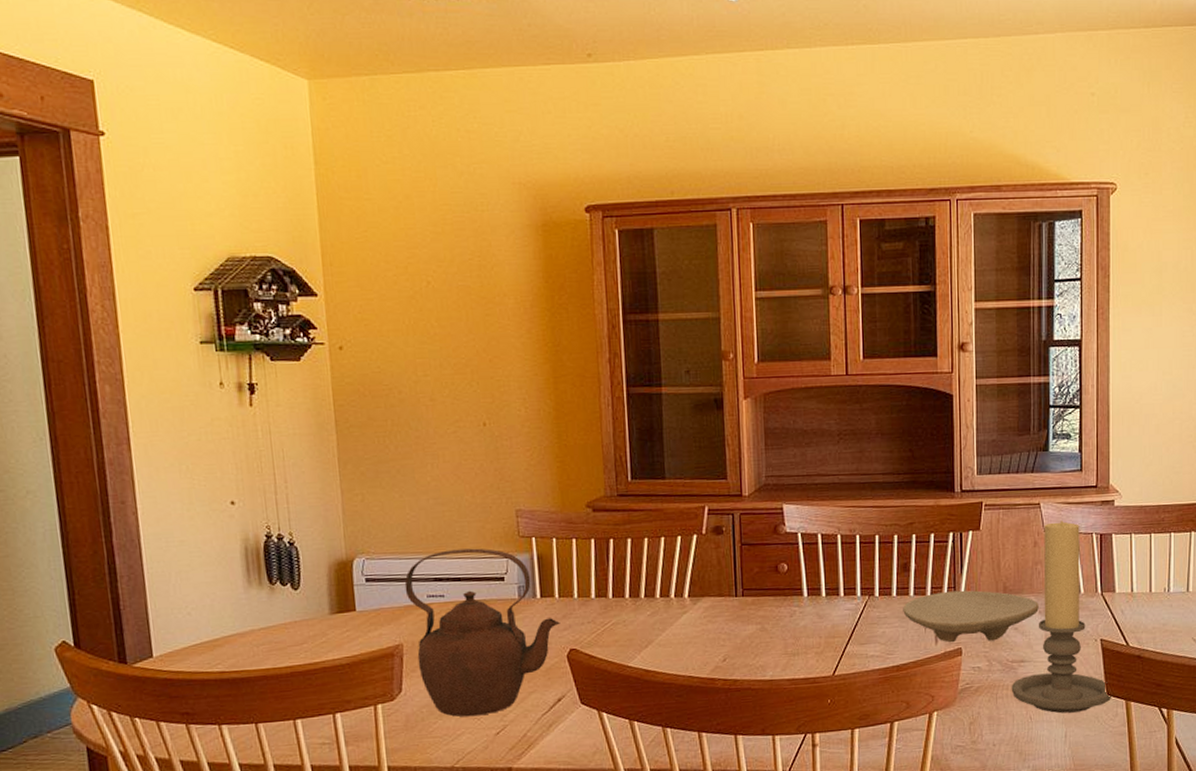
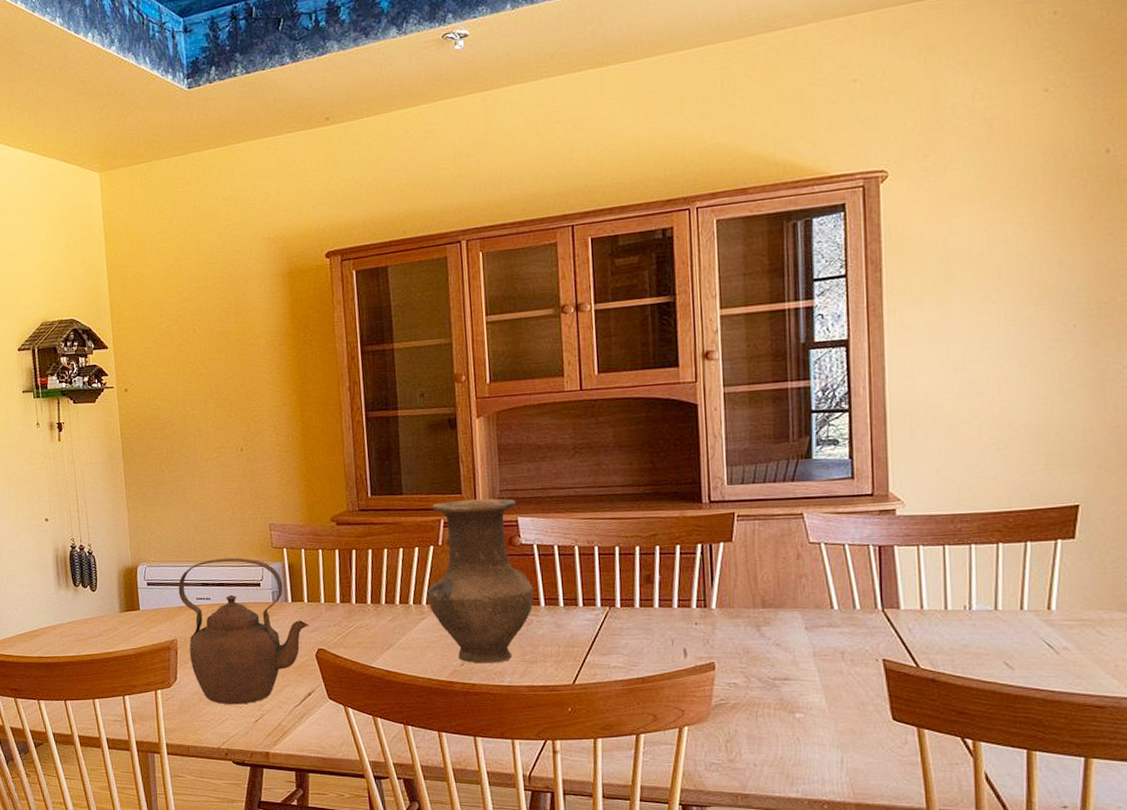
vase: none [689,484,798,659] -> present [427,498,535,664]
bowl: present [903,590,1039,643] -> none [647,603,805,657]
candle holder: present [1011,520,1112,714] -> none [773,531,900,737]

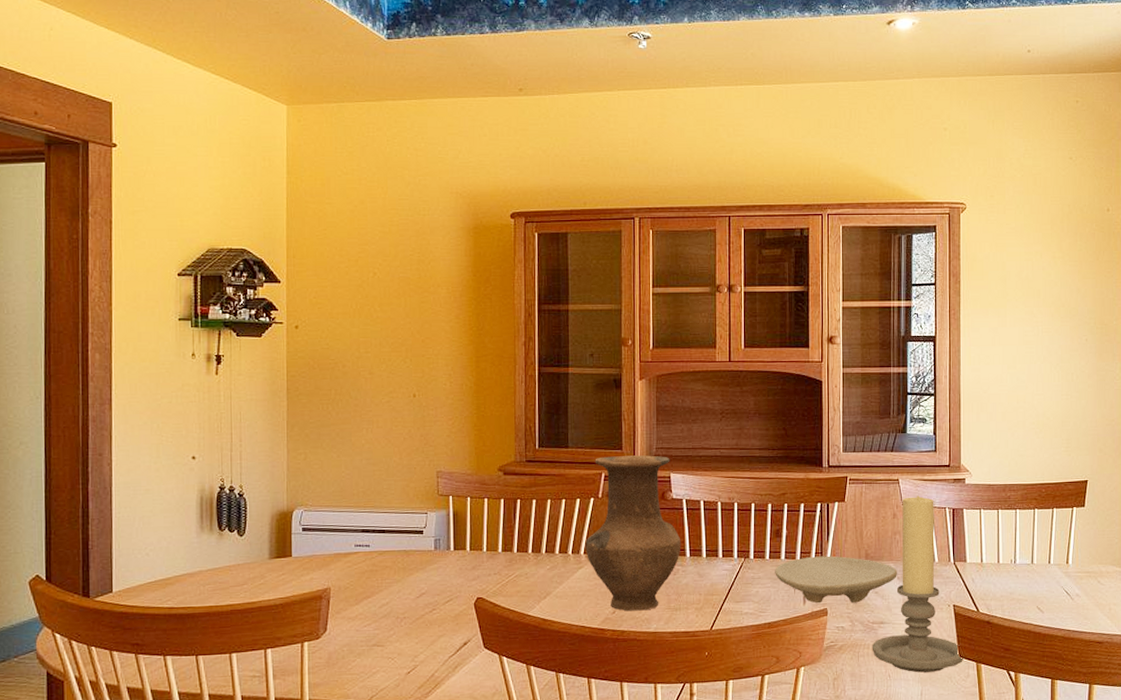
teapot: present [178,557,309,705] -> none [336,504,470,656]
bowl: none [647,603,805,657] -> present [775,556,897,604]
candle holder: none [773,531,900,737] -> present [872,495,964,673]

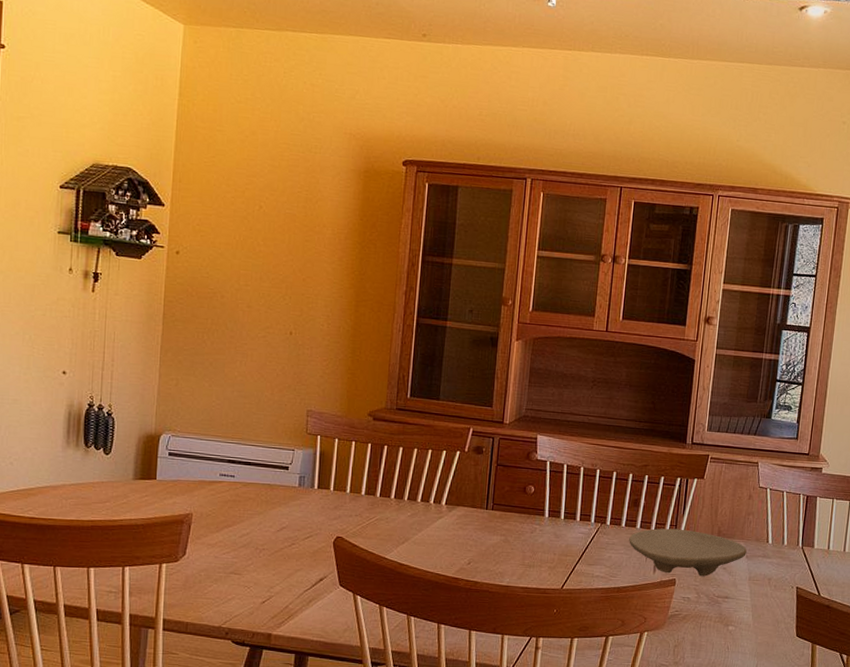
vase: present [585,455,681,611] -> none [447,412,541,565]
candle holder: present [872,495,964,673] -> none [714,480,801,648]

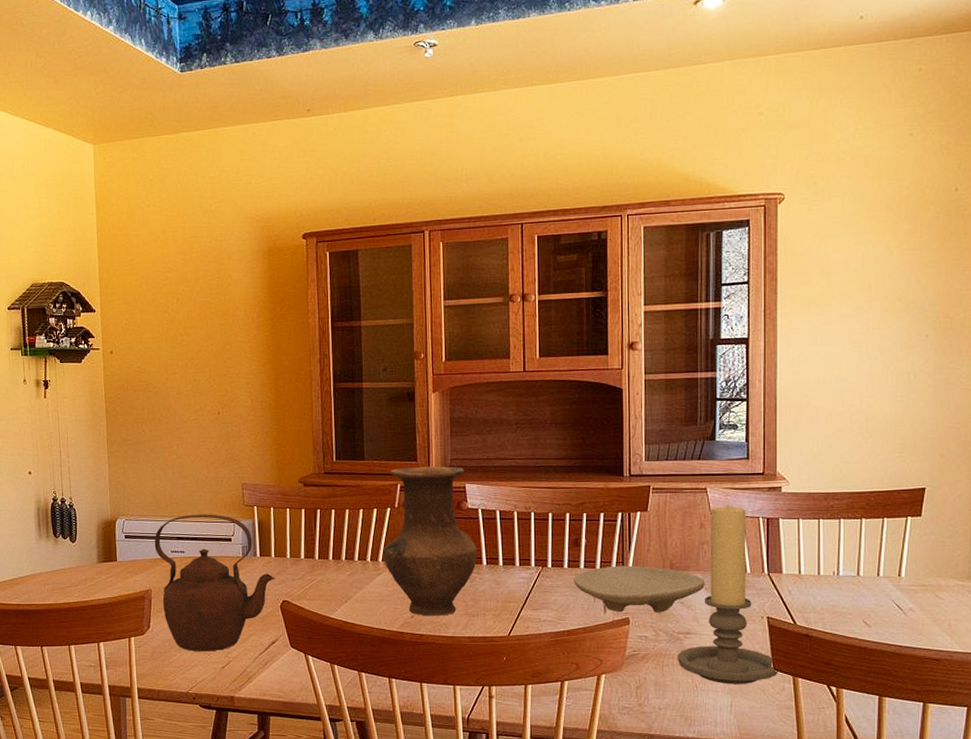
teapot: none [201,437,331,585] -> present [154,514,275,652]
vase: none [447,412,541,565] -> present [383,466,478,616]
candle holder: none [714,480,801,648] -> present [677,504,779,684]

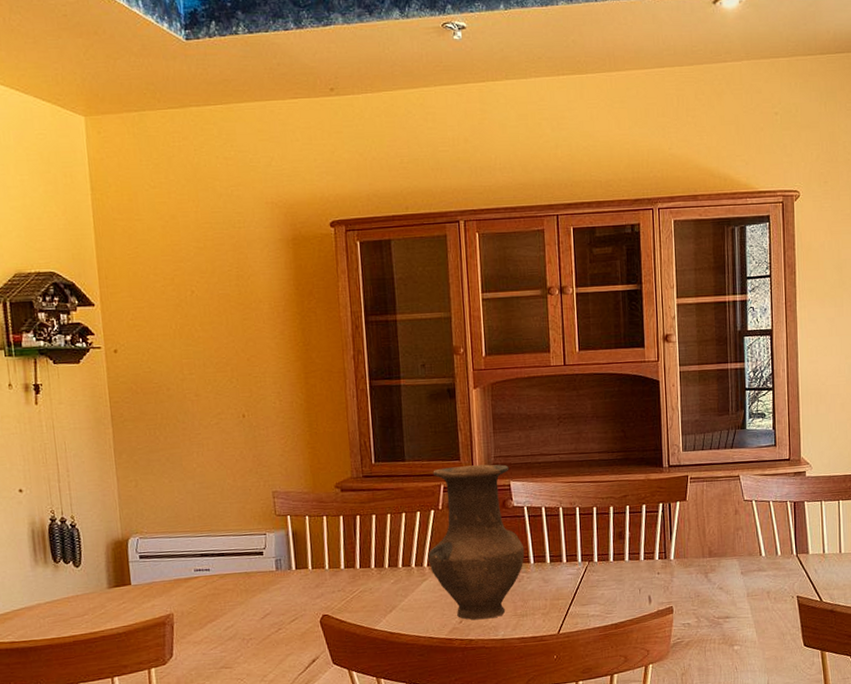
teapot: present [154,514,275,652] -> none [174,526,313,678]
bowl: present [574,565,705,613] -> none [619,554,741,602]
candle holder: present [677,504,779,684] -> none [718,490,809,664]

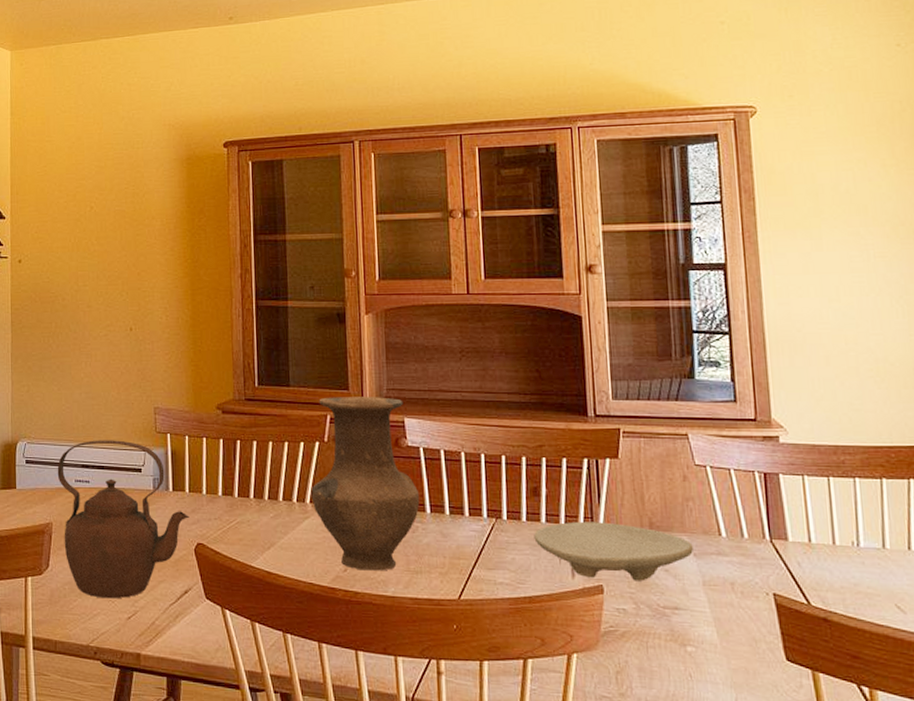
teapot: none [174,526,313,678] -> present [57,440,189,599]
bowl: none [619,554,741,602] -> present [534,521,693,581]

